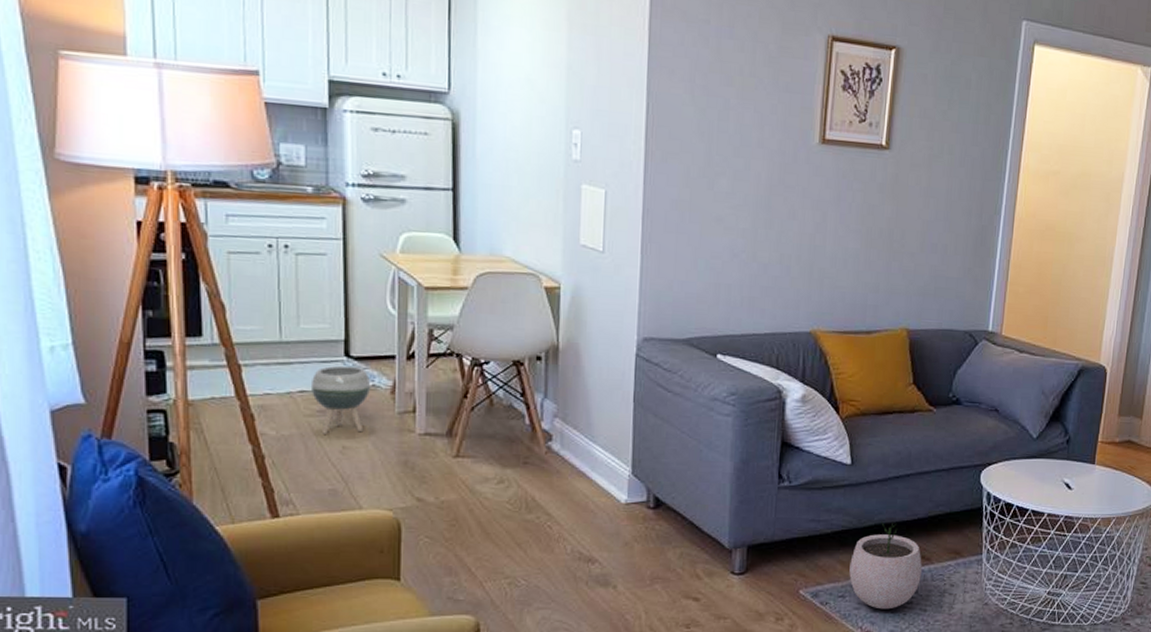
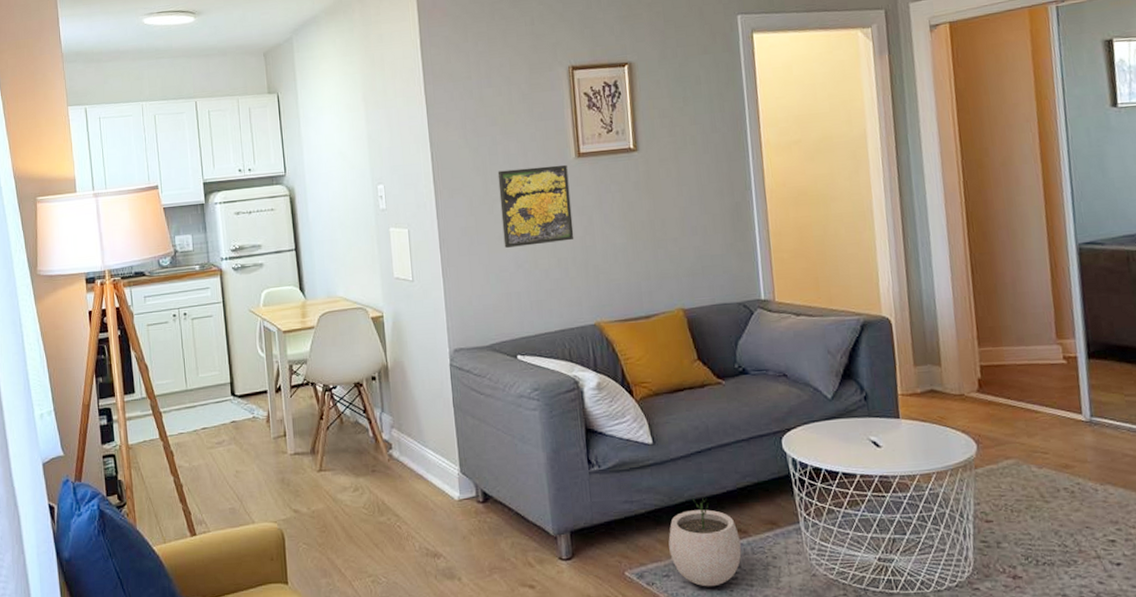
planter: present [312,365,371,434] -> none [210,403,252,462]
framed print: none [720,141,808,236] -> present [497,164,574,248]

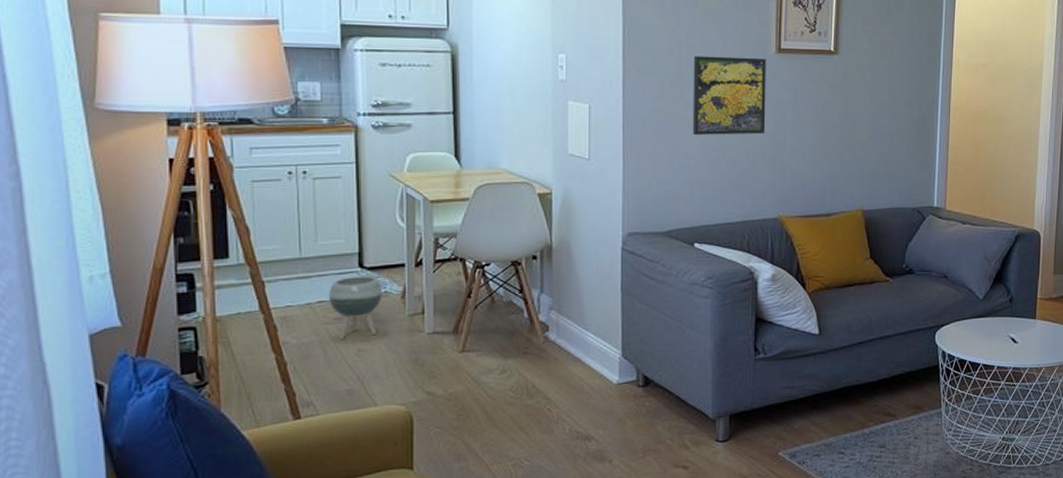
planter: none [210,403,252,462] -> present [329,275,384,339]
plant pot: present [668,496,742,587] -> none [823,383,888,465]

